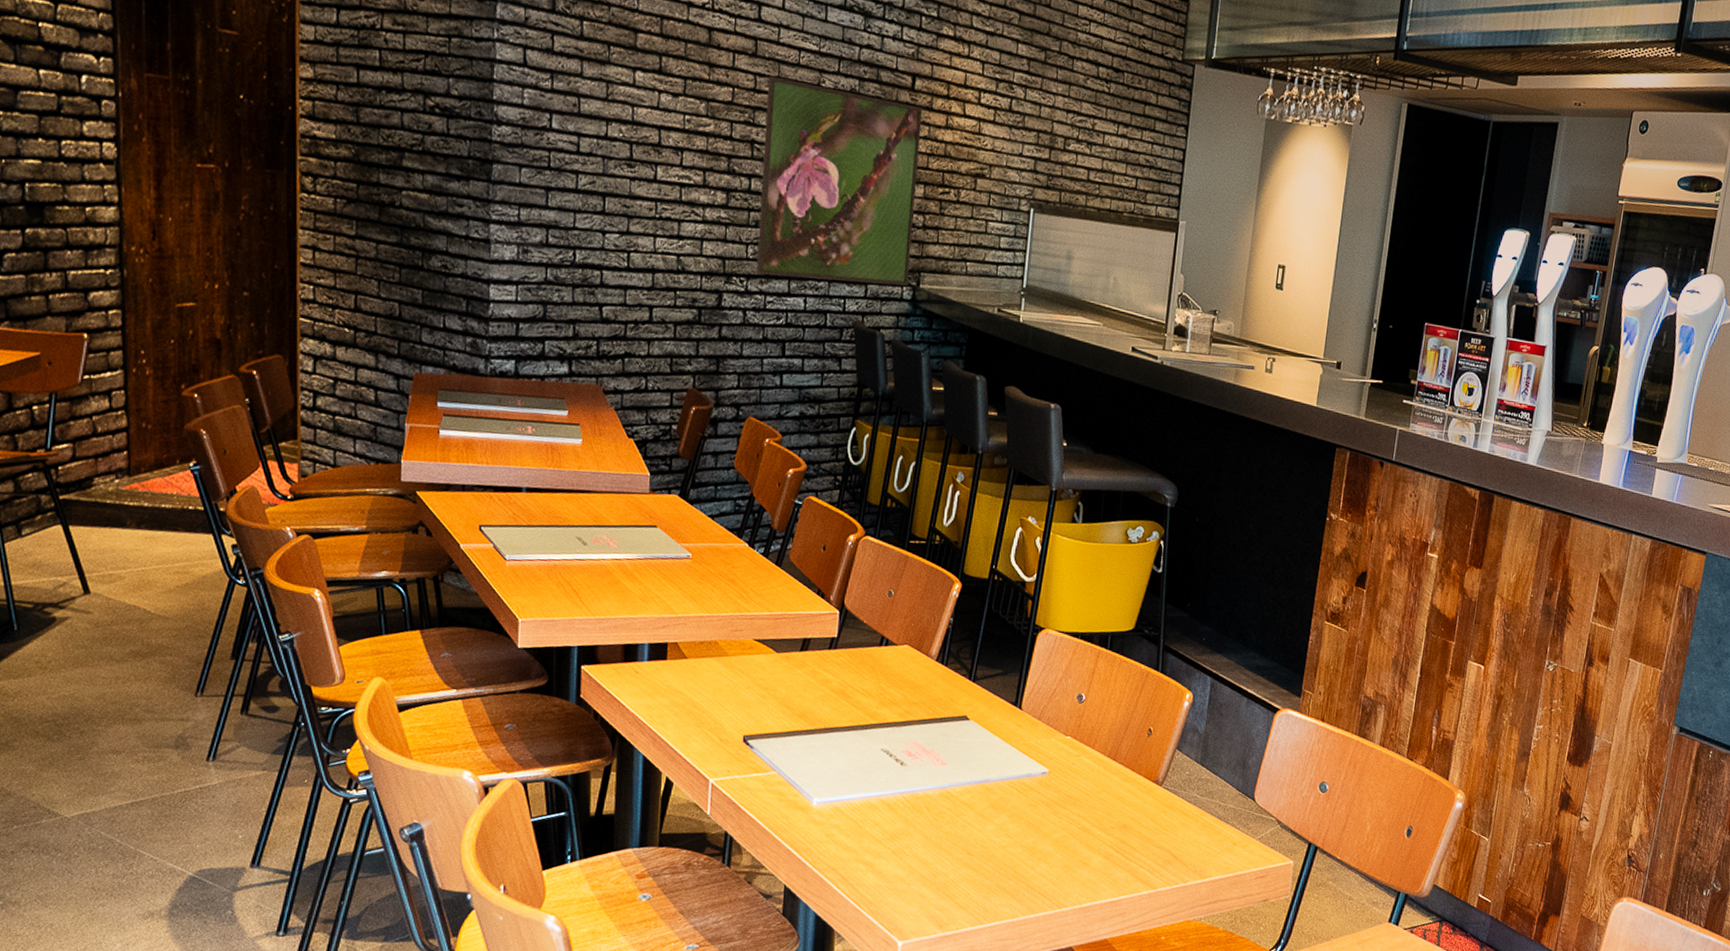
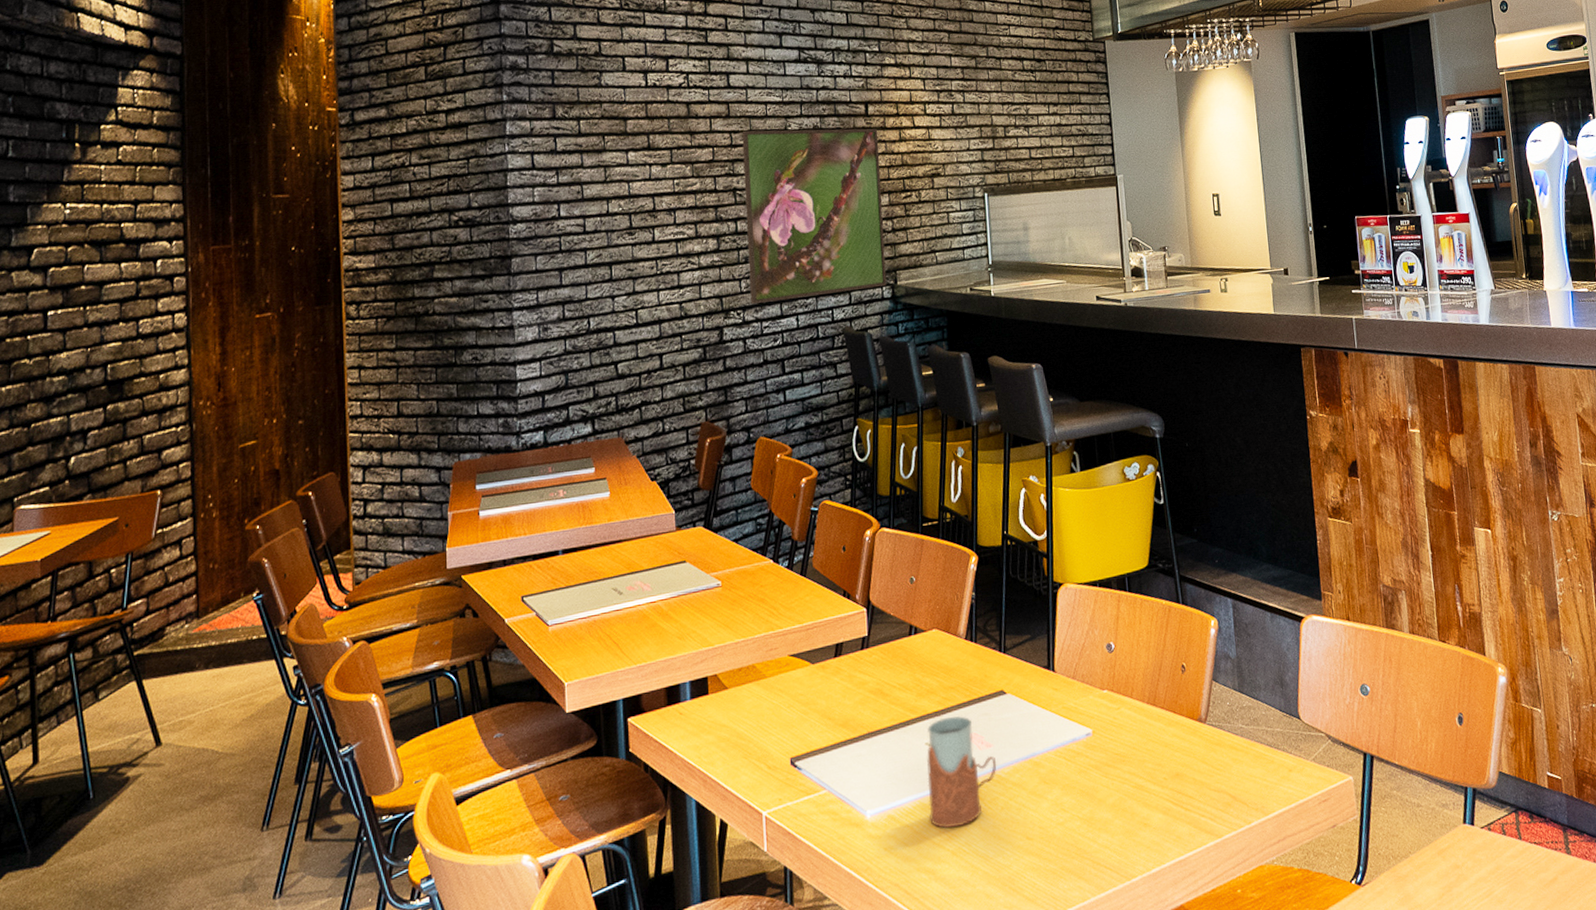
drinking glass: none [875,729,949,830] -> present [926,715,997,829]

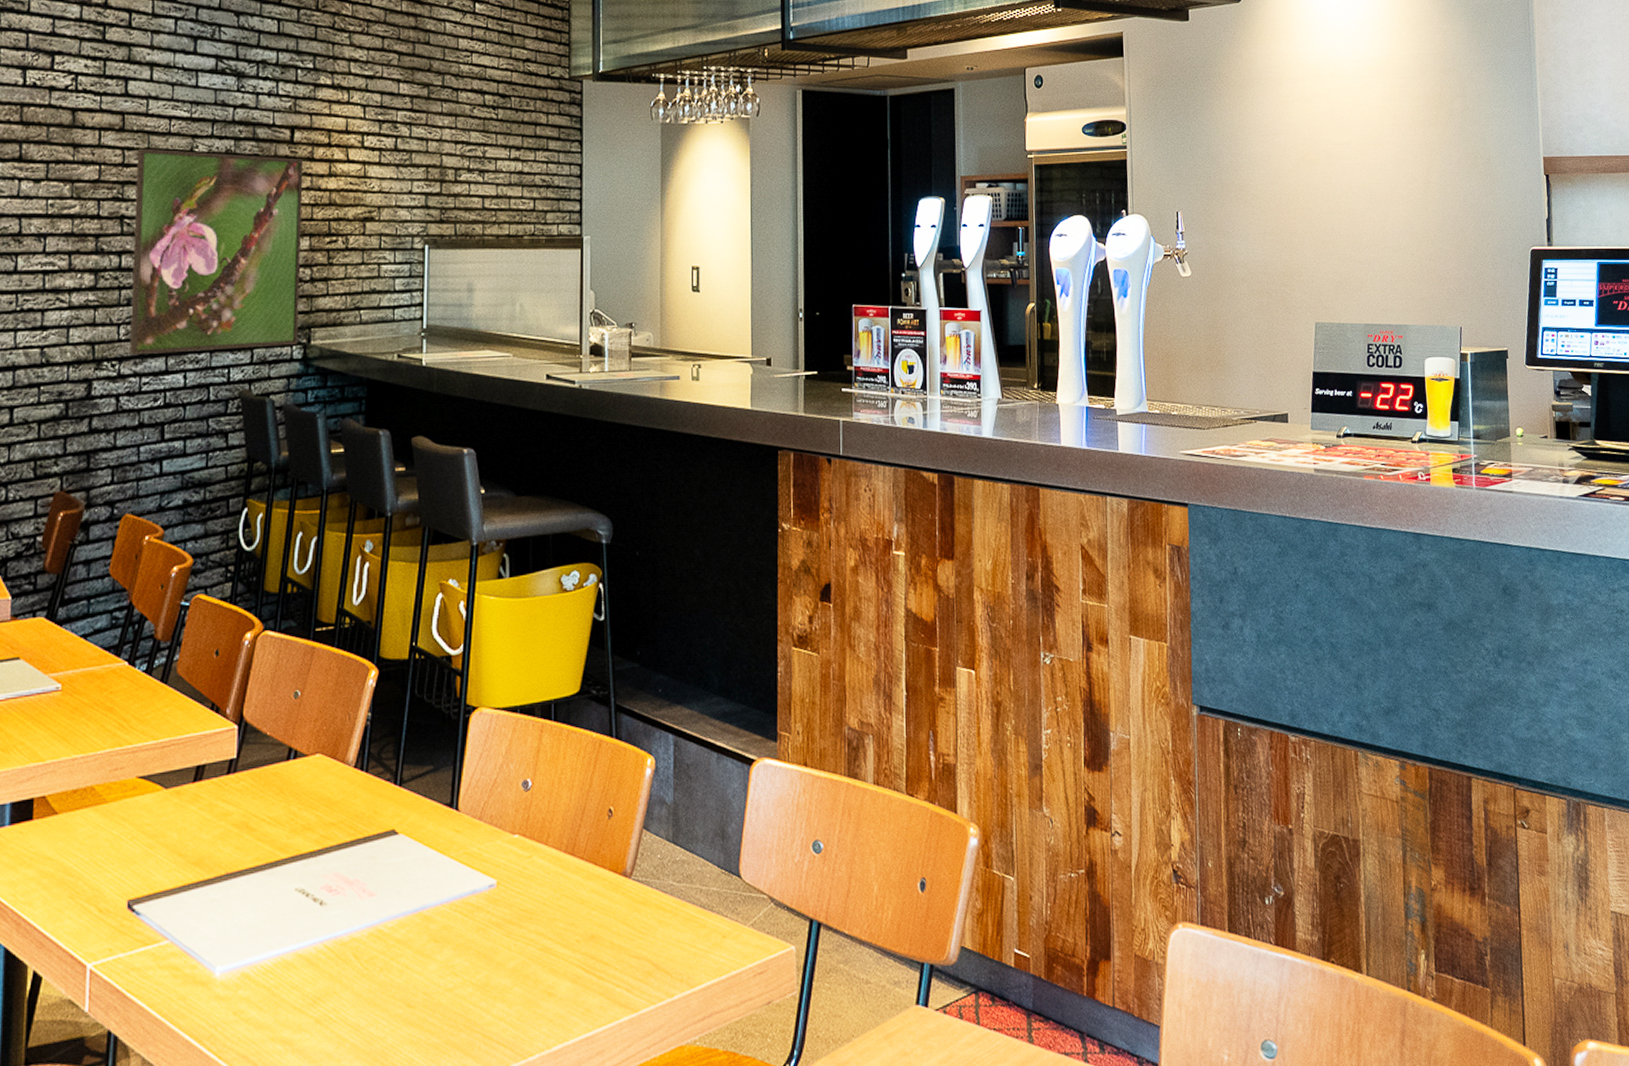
drinking glass: present [926,715,997,829] -> none [292,857,379,992]

